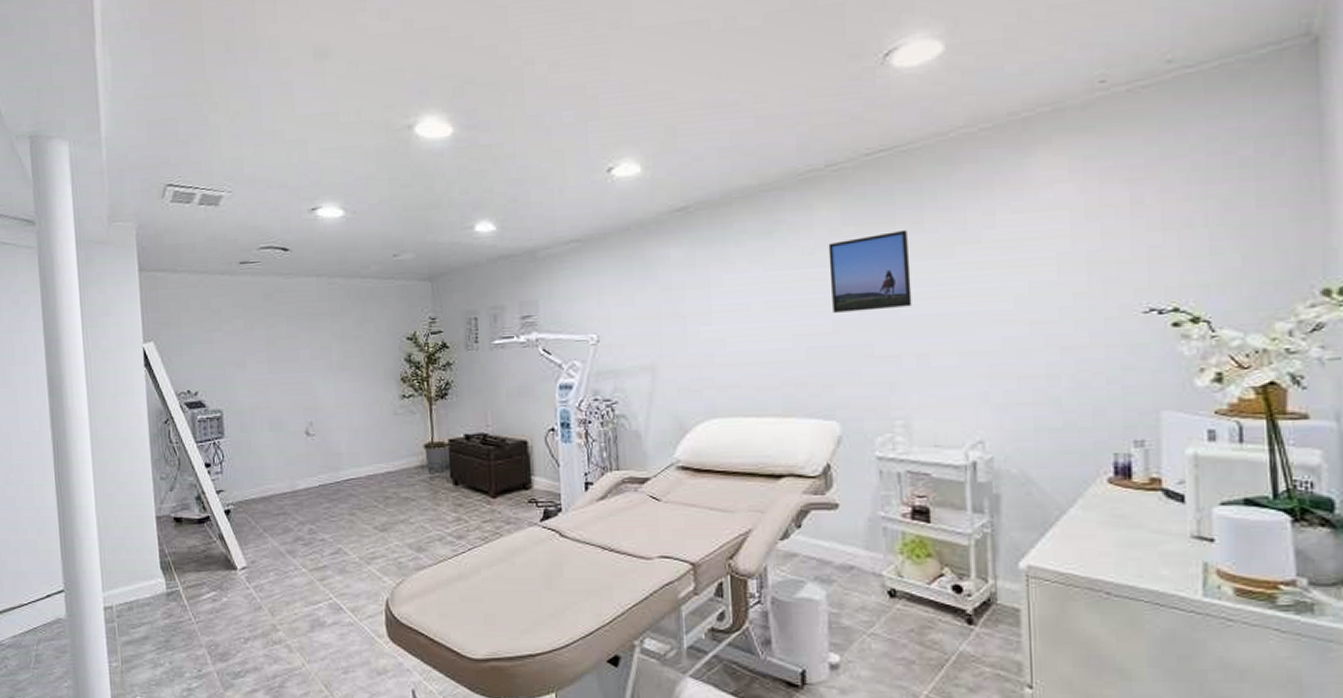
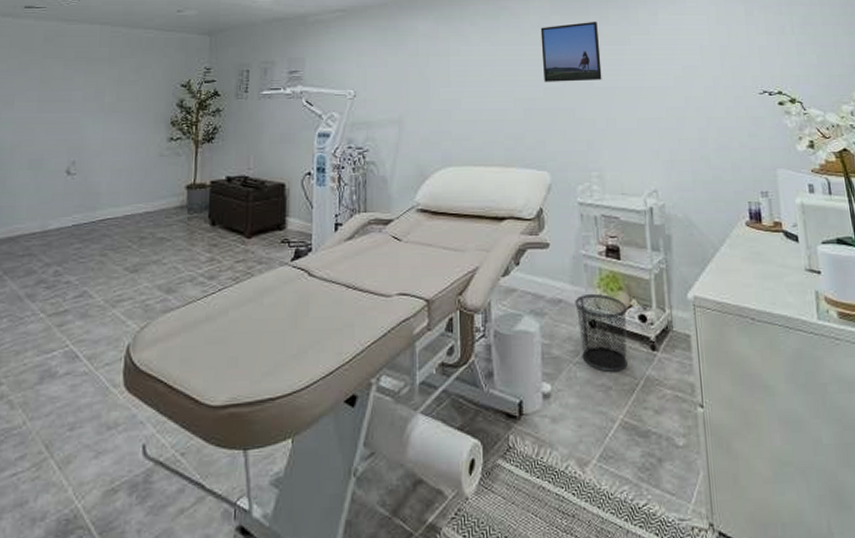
waste bin: none [870,560,938,645] -> present [575,293,628,372]

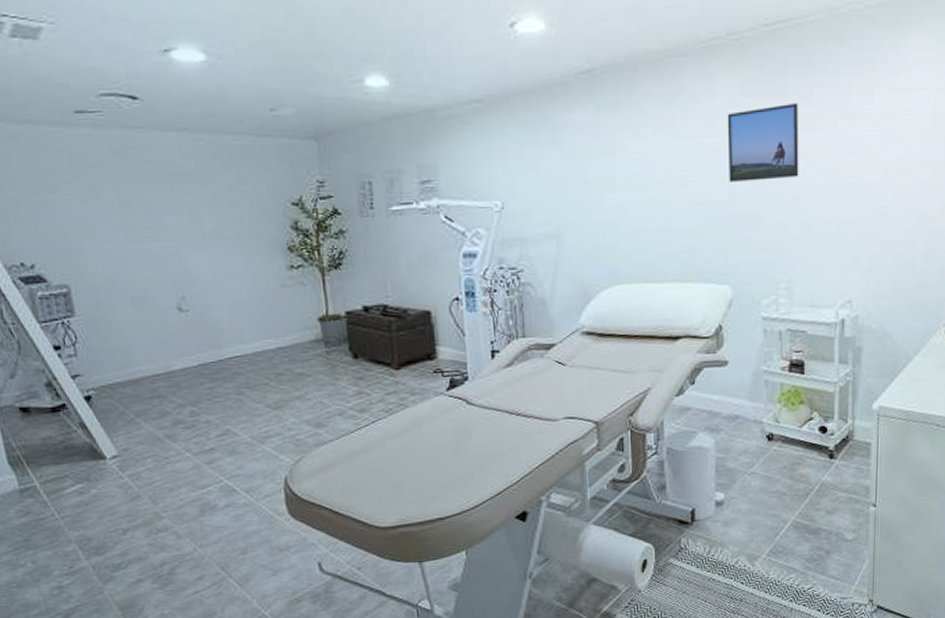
waste bin: present [575,293,628,372] -> none [753,408,808,480]

